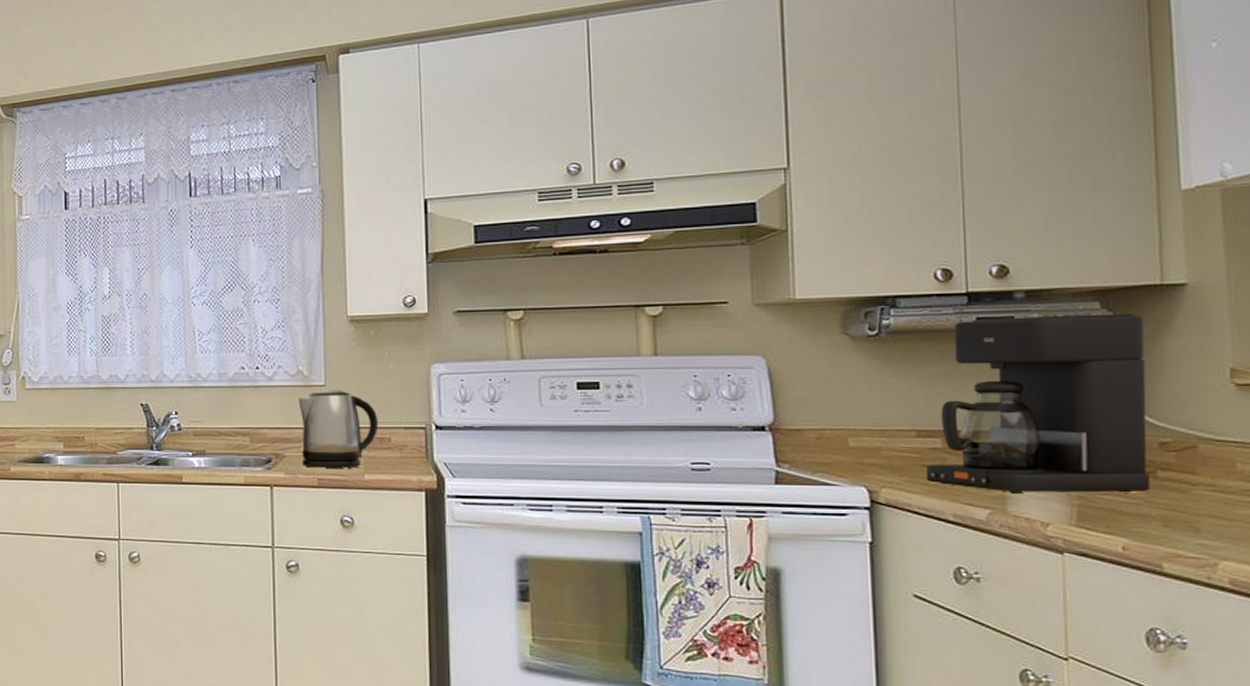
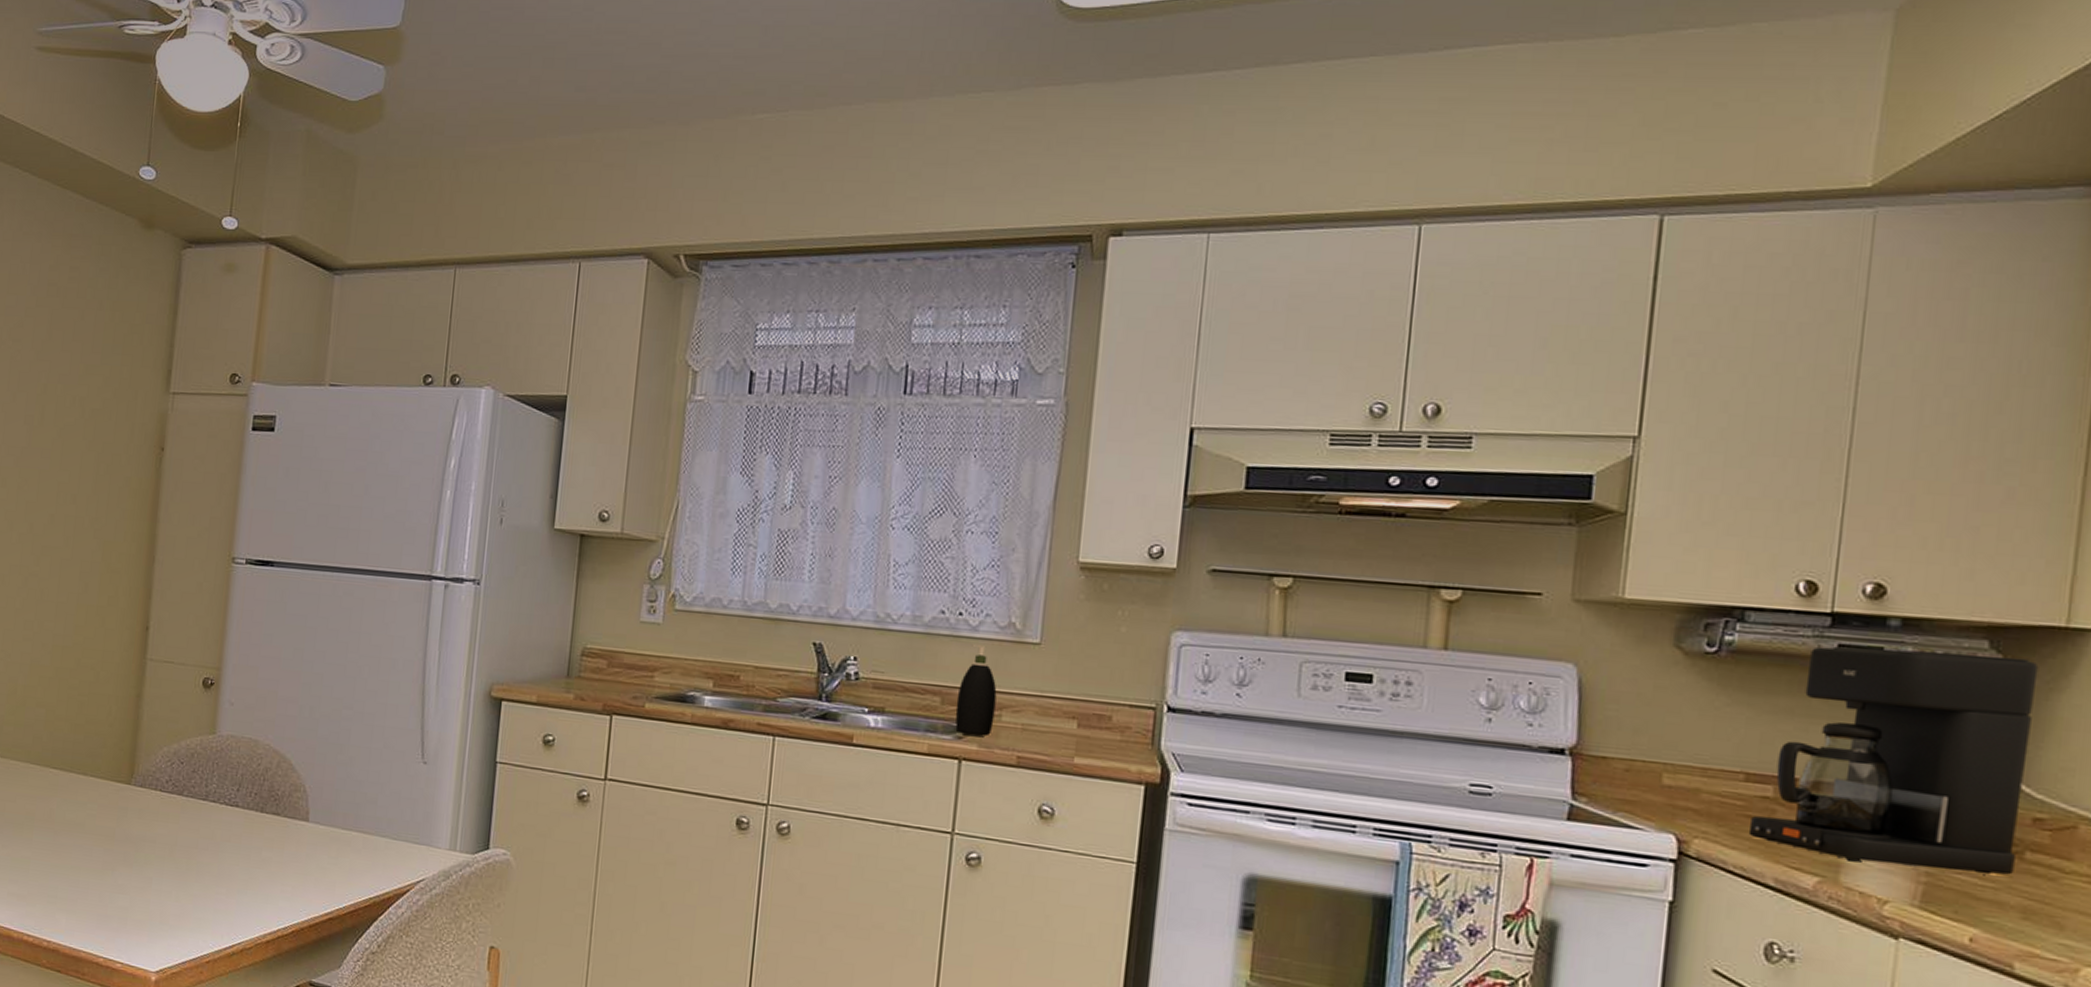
soap dispenser: none [262,391,295,465] -> present [955,644,997,737]
kettle: present [298,390,379,468] -> none [1001,649,1100,748]

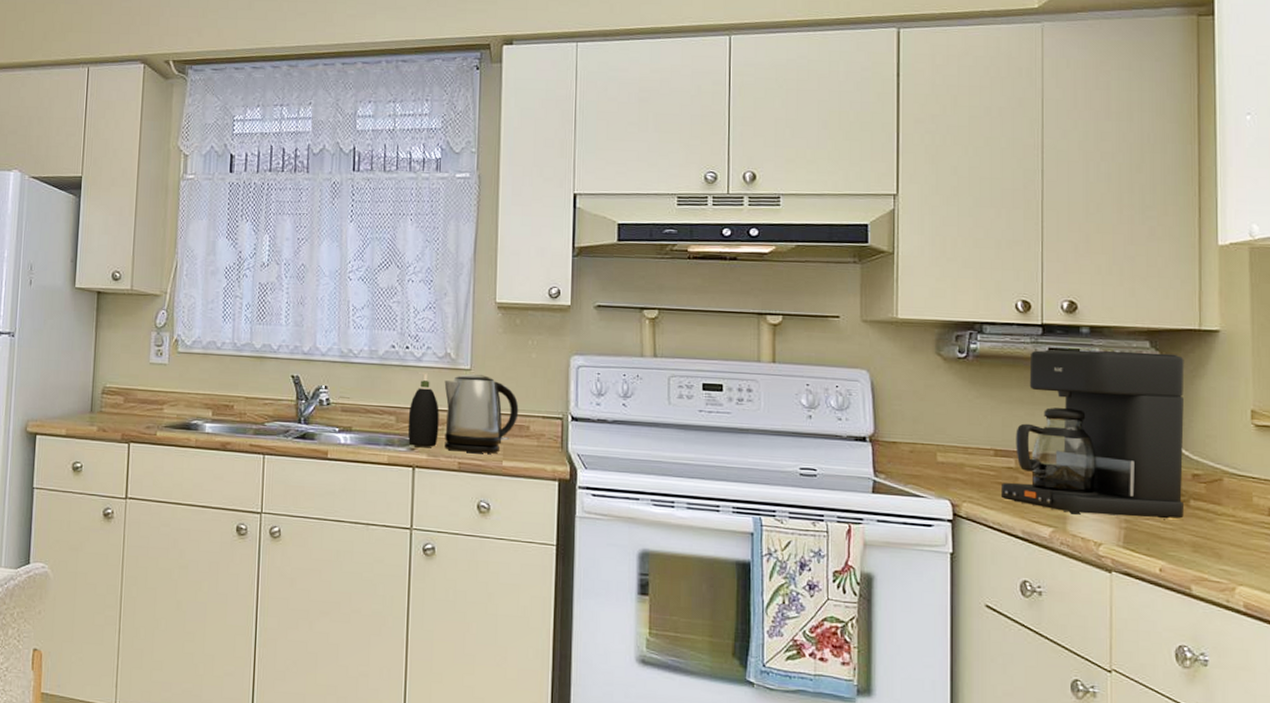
kettle: none [1001,649,1100,748] -> present [444,374,519,454]

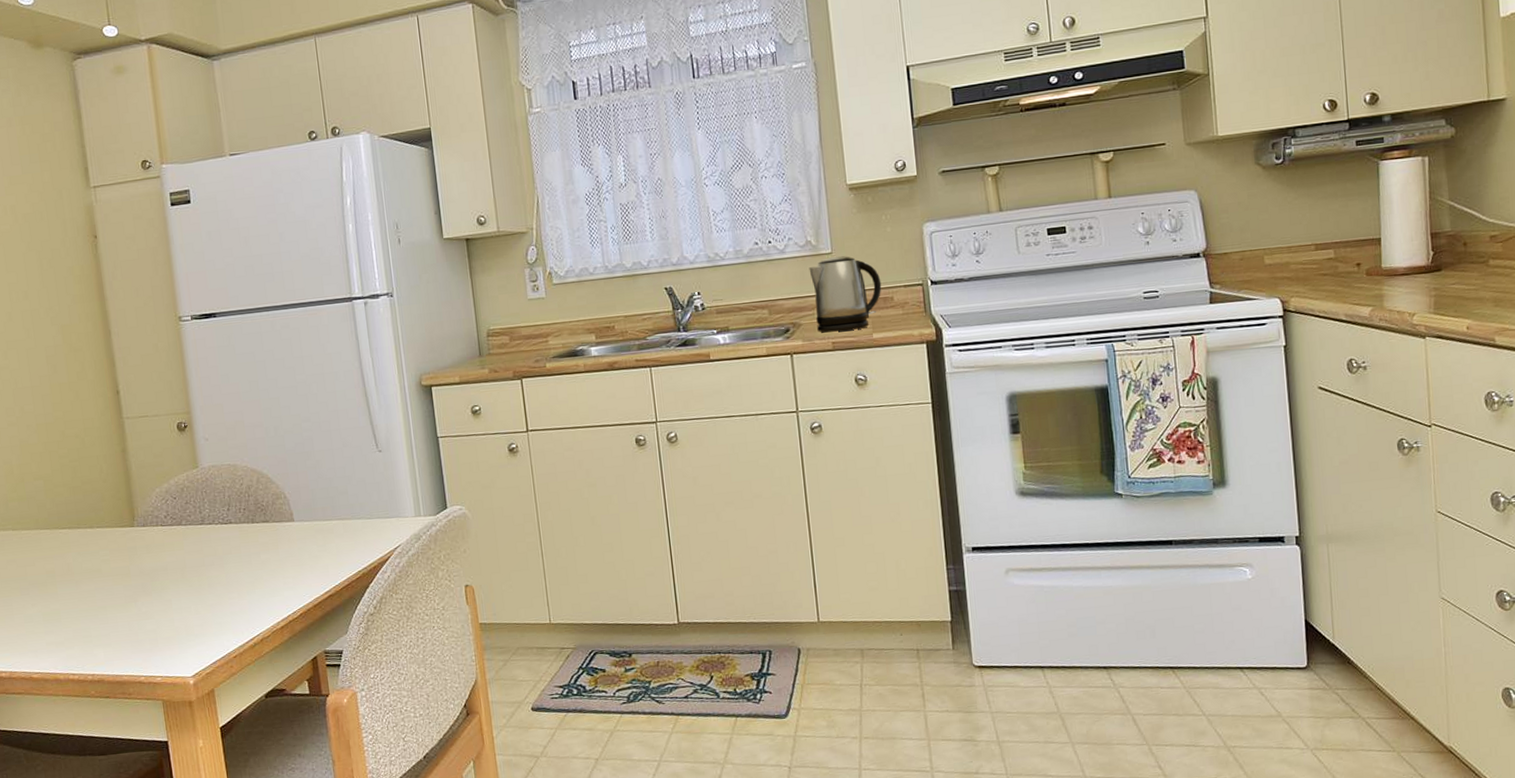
soap dispenser: present [407,371,439,447] -> none [779,263,811,334]
coffee maker: present [1000,349,1185,519] -> none [1323,127,1485,291]

